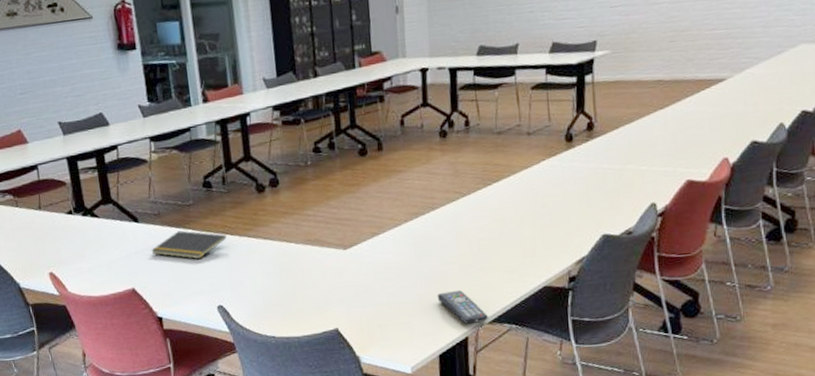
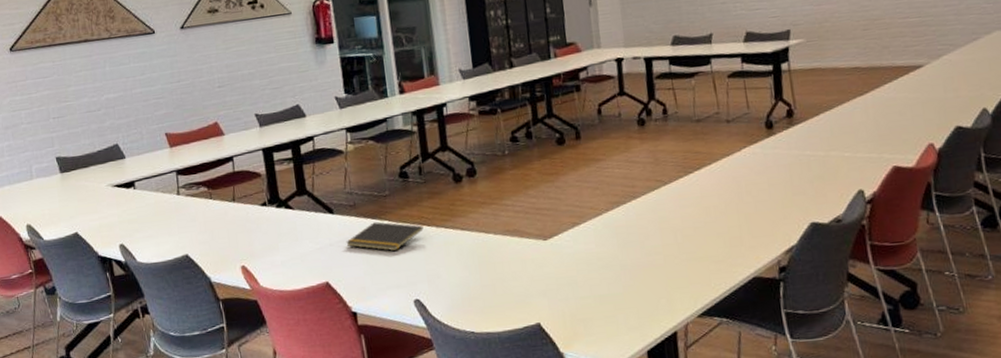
remote control: present [437,291,488,325] -> none [642,282,697,319]

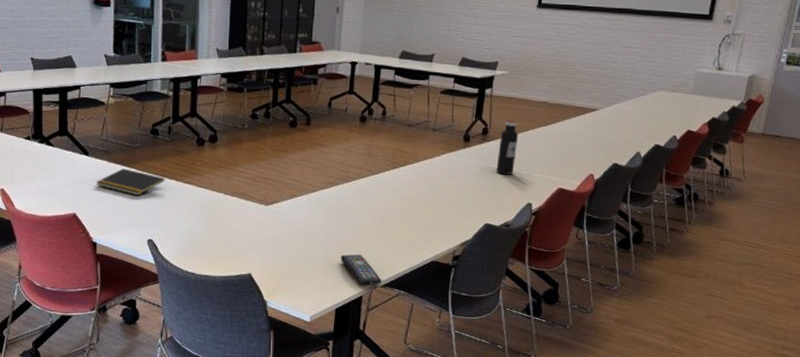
remote control: none [642,282,697,319] -> present [340,254,382,286]
water bottle: none [809,94,834,162] -> present [496,119,519,175]

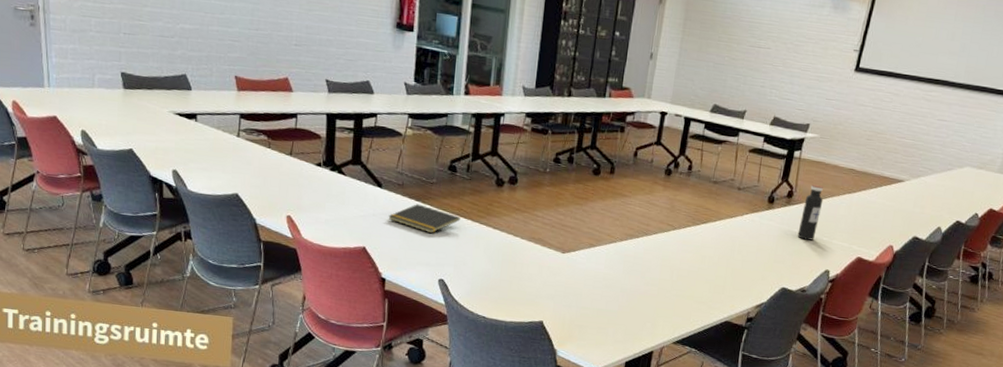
remote control: present [340,254,382,286] -> none [634,308,674,342]

